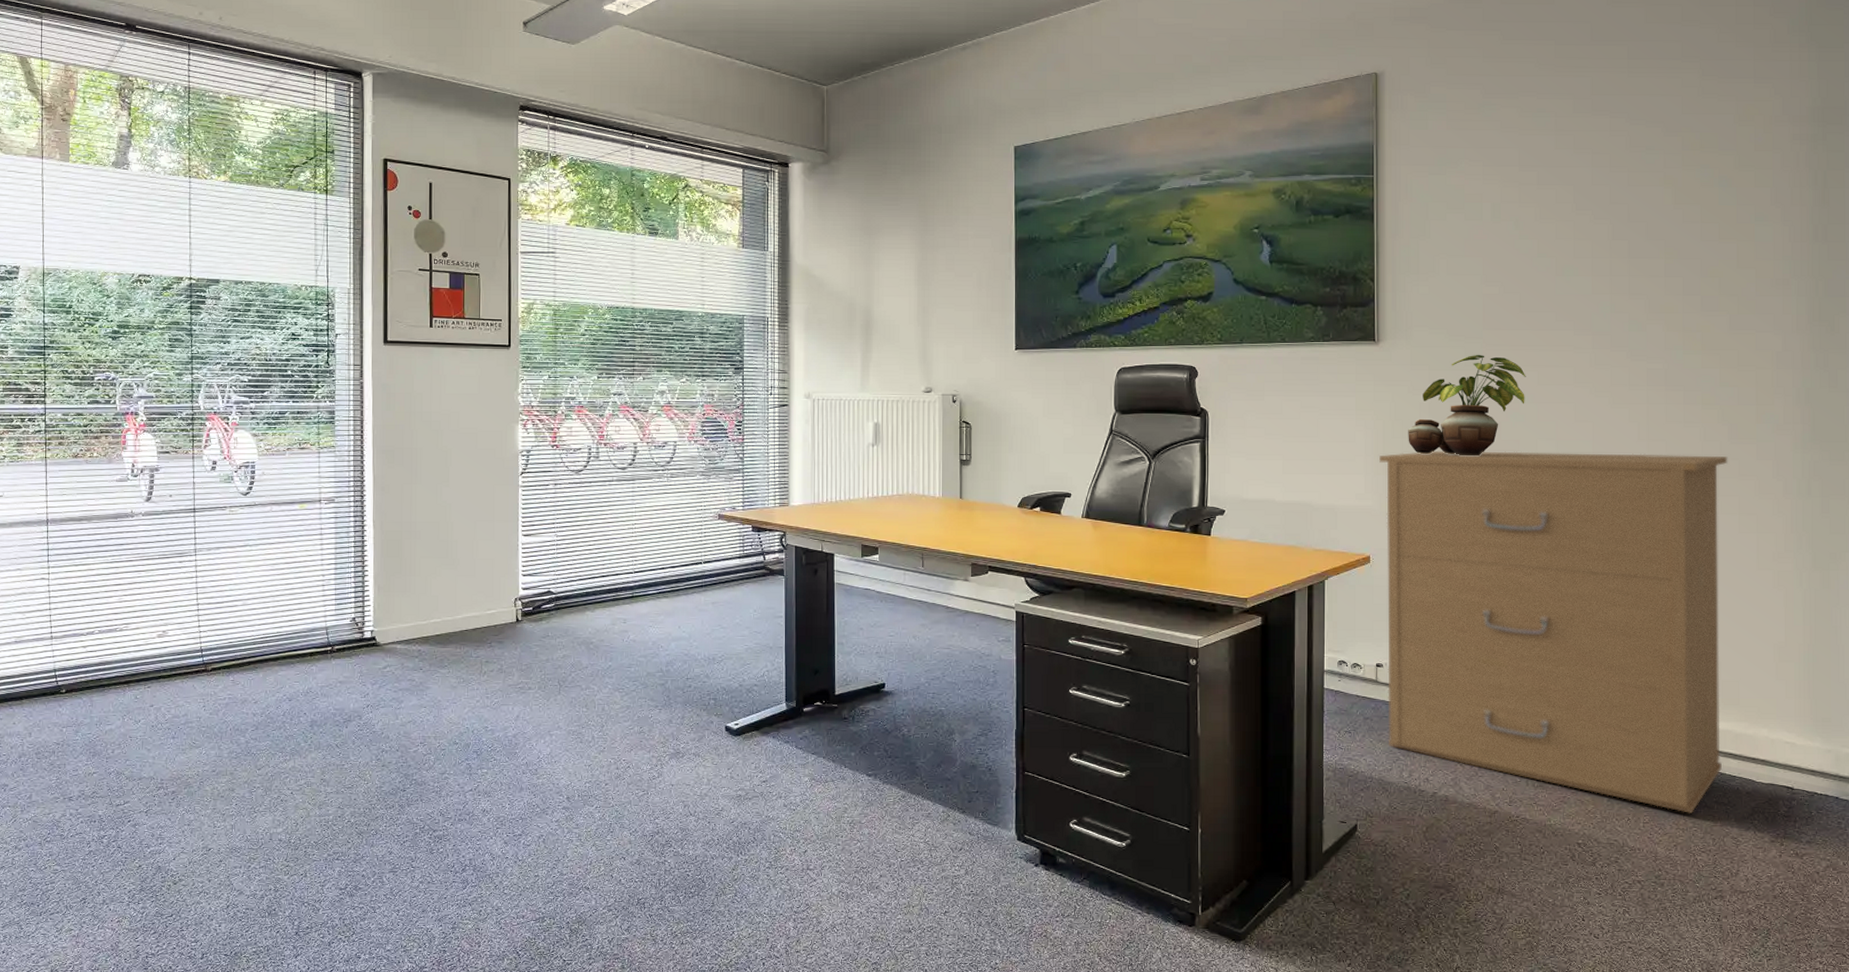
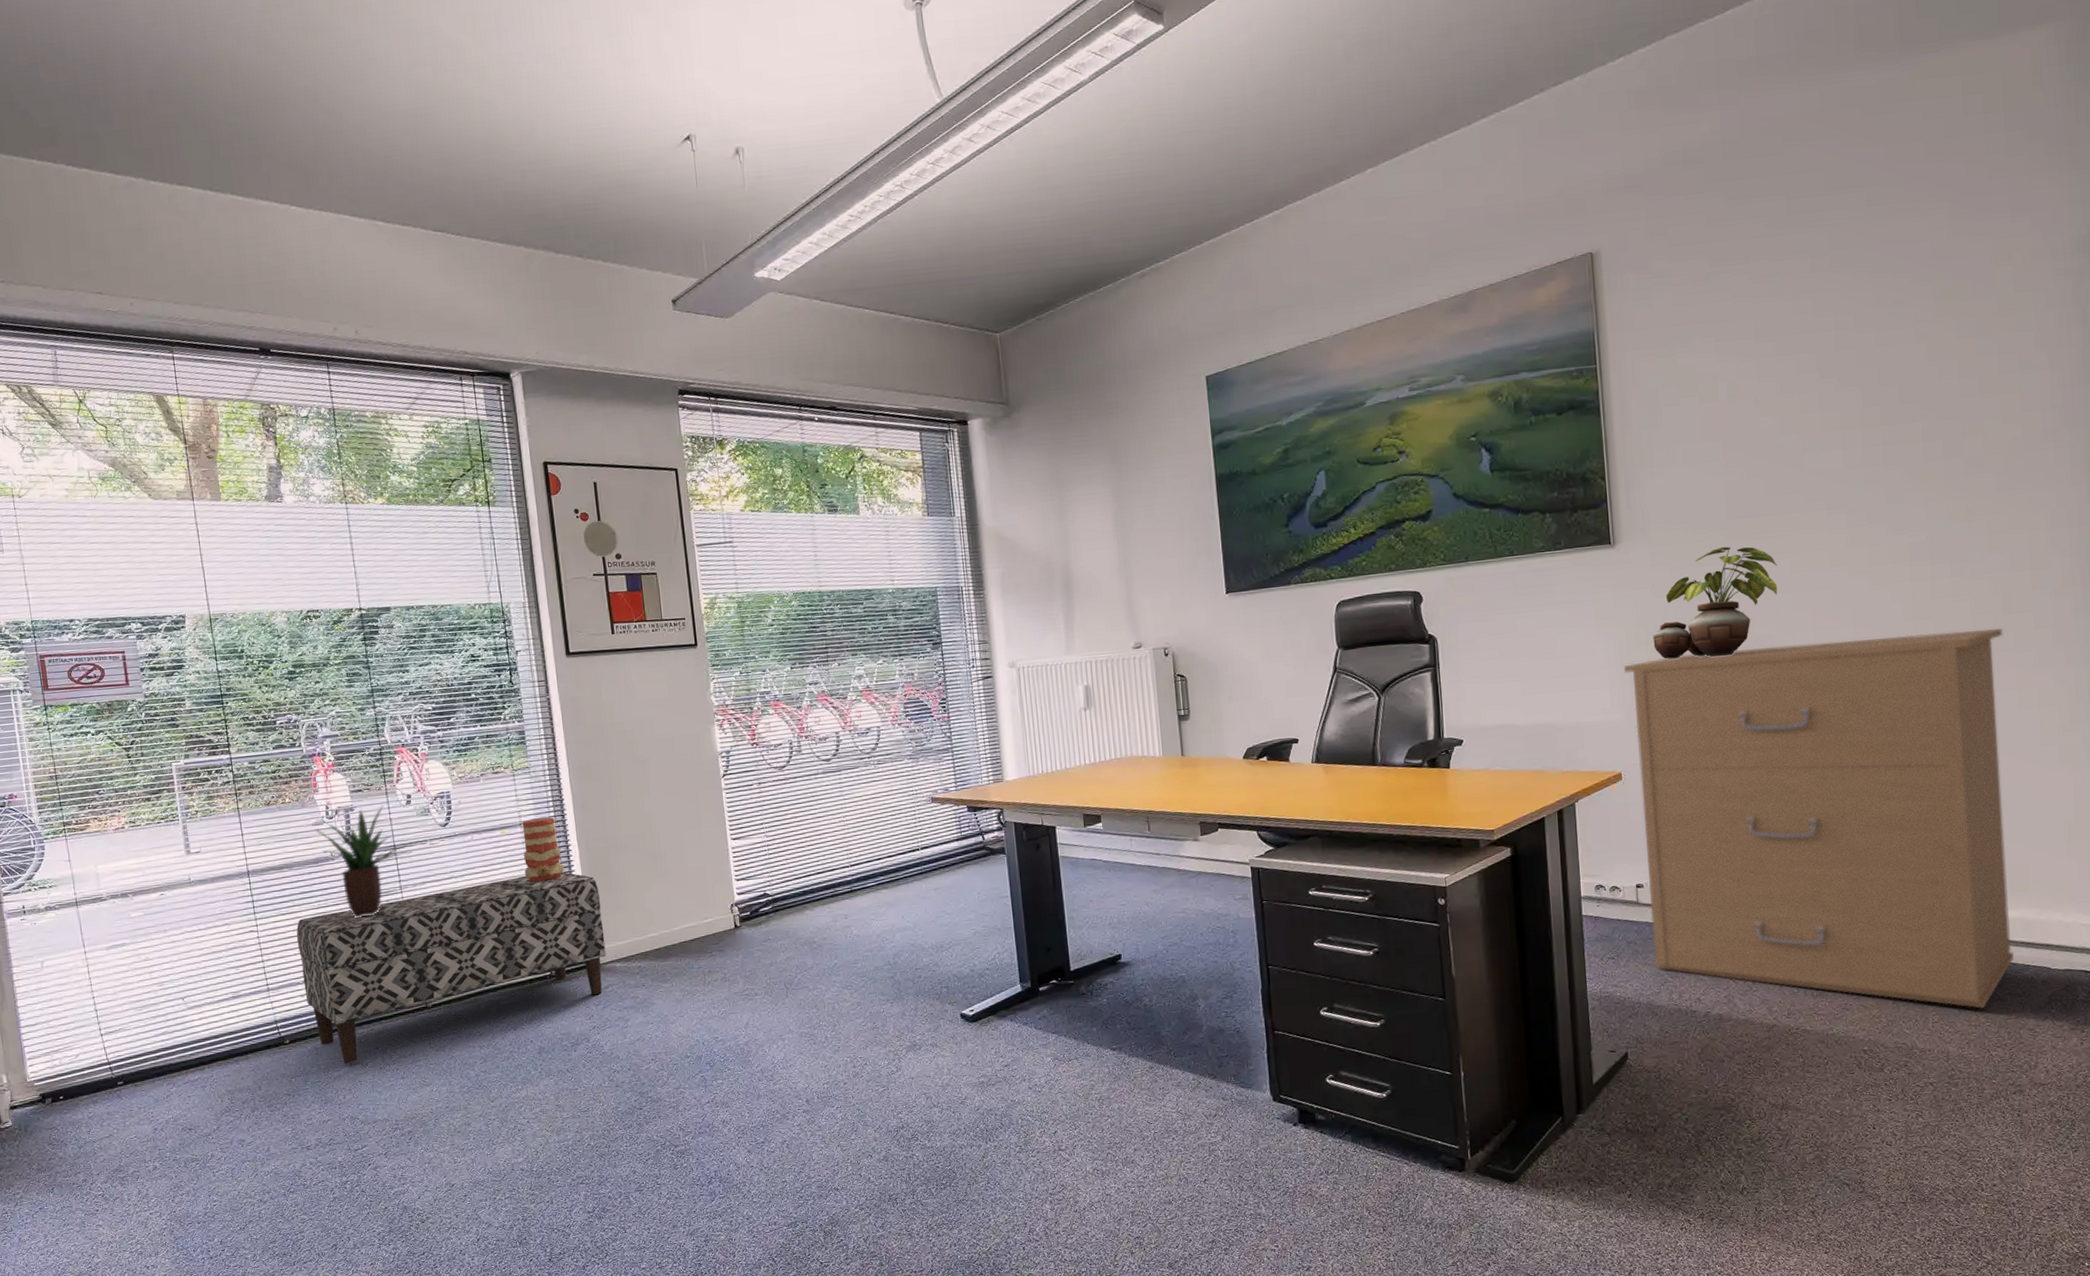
bench: none [86,550,389,718] -> present [296,872,606,1064]
potted plant: none [118,469,212,575] -> present [314,805,412,918]
vase: none [318,496,357,558] -> present [522,817,565,883]

